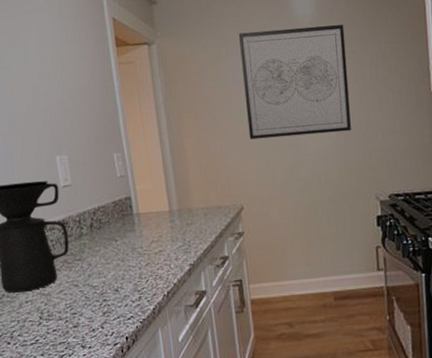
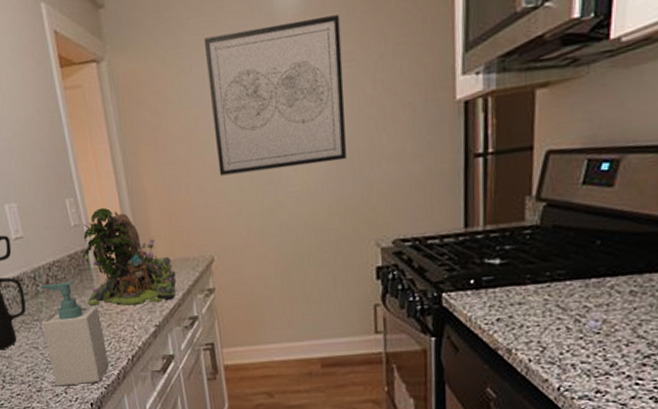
soap bottle: none [83,224,146,322] -> present [40,281,110,387]
plant: none [126,162,211,248] -> present [82,207,177,307]

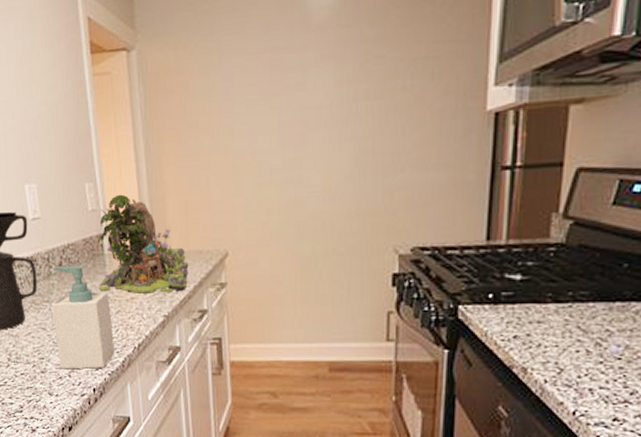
wall art: present [203,15,346,176] -> none [235,18,373,171]

